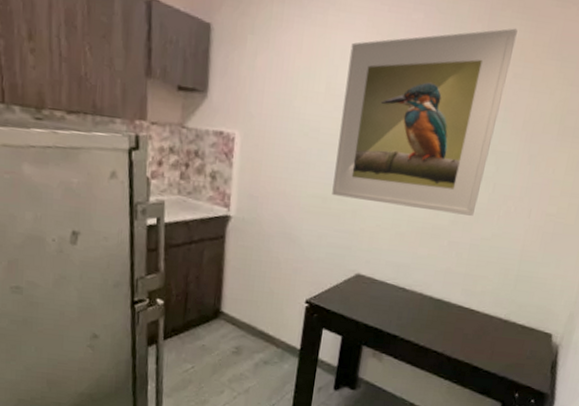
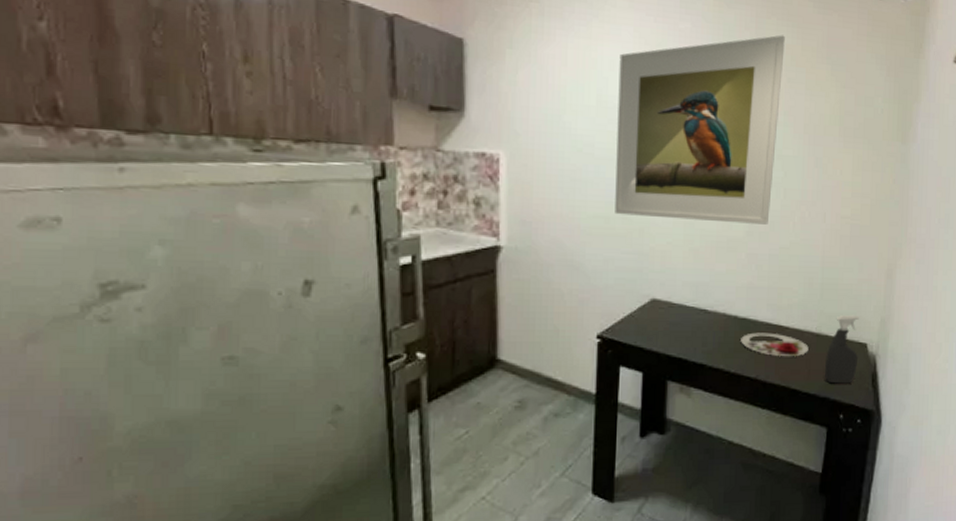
plate: none [433,313,496,338] -> present [741,332,809,356]
spray bottle: none [506,306,550,368] -> present [824,315,860,384]

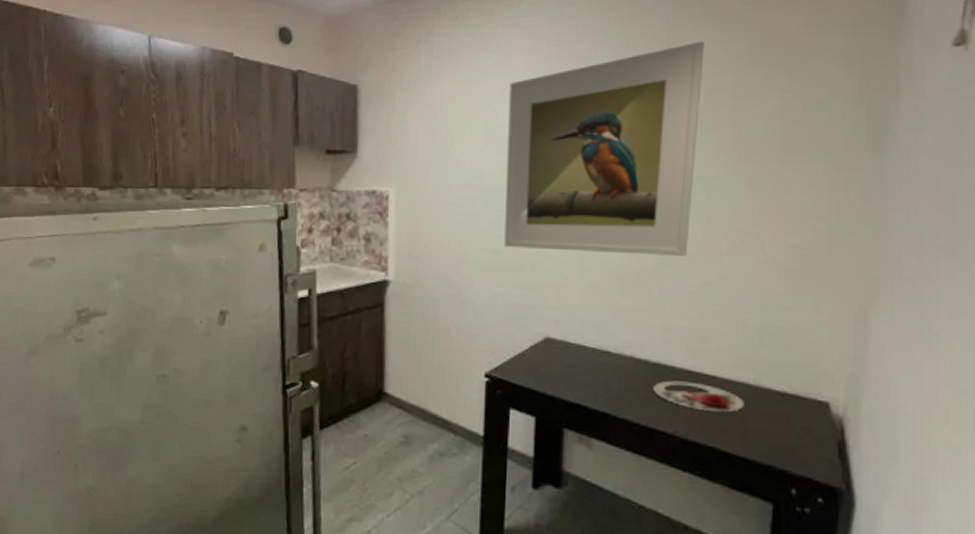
spray bottle: present [824,315,860,384] -> none [767,365,818,451]

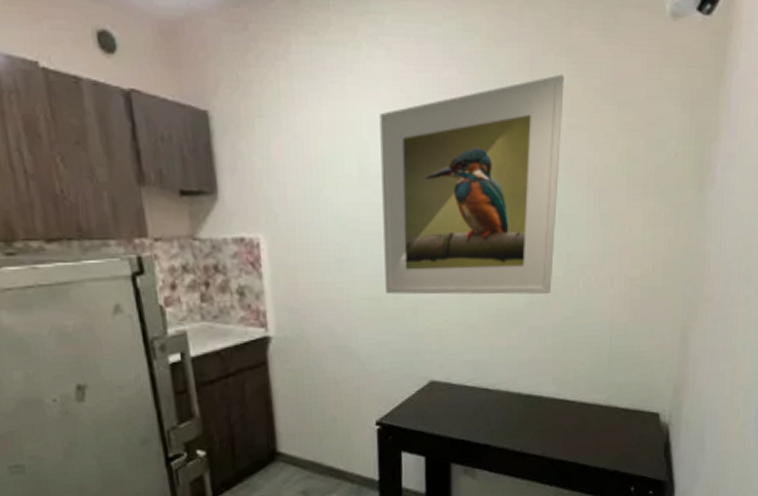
plate: present [653,380,744,412] -> none [525,408,597,432]

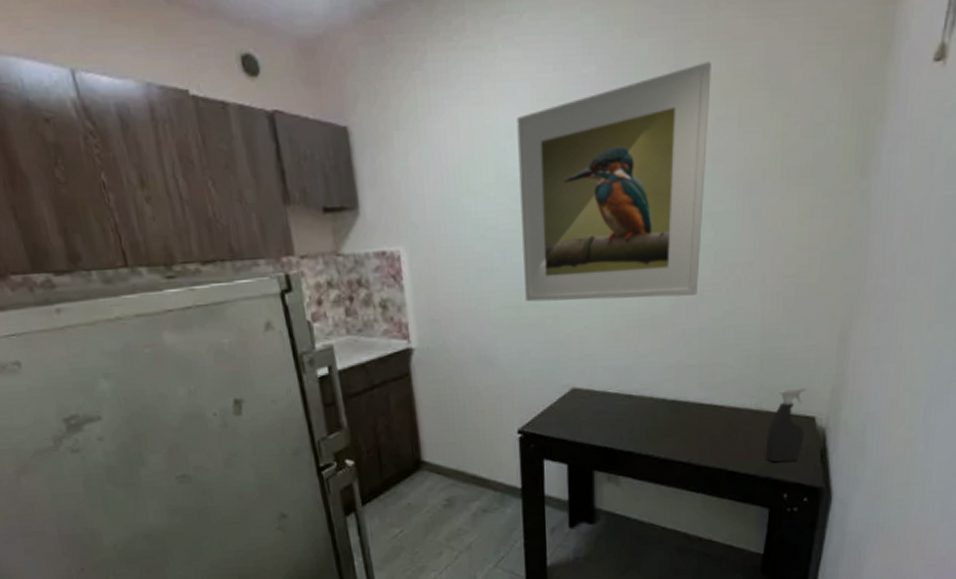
spray bottle: none [614,384,652,456] -> present [765,387,807,462]

